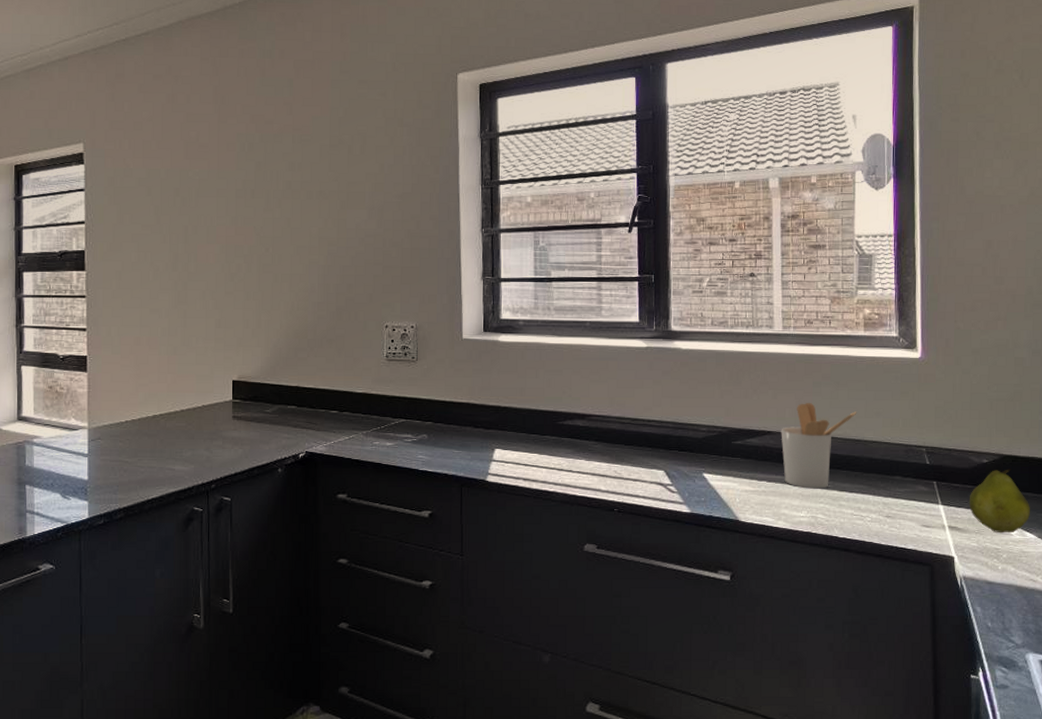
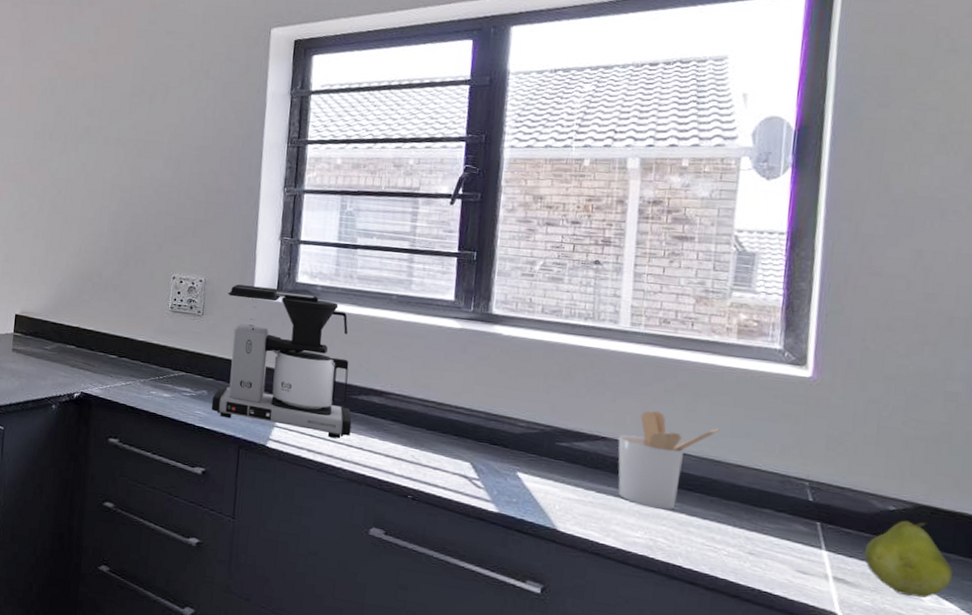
coffee maker: none [432,327,560,464] -> present [211,284,352,439]

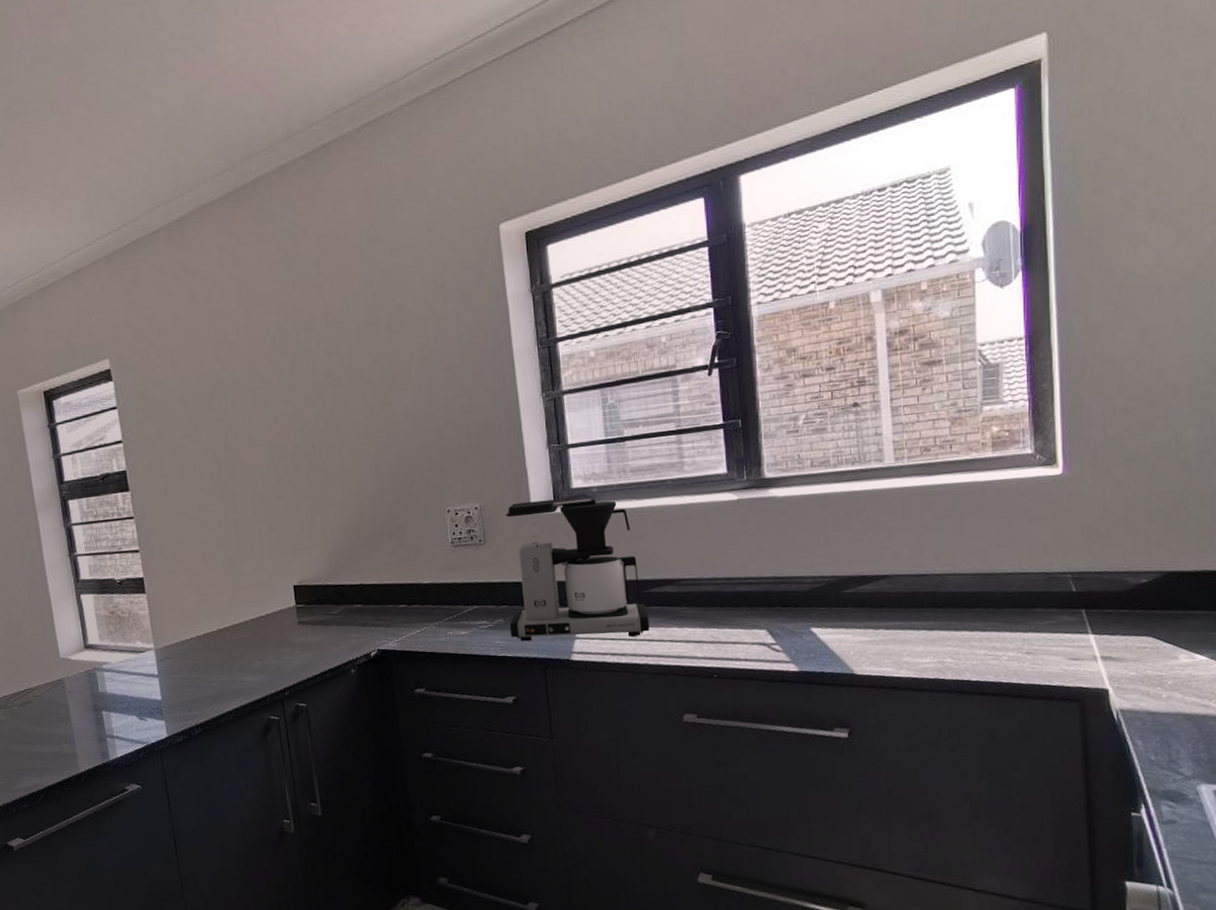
utensil holder: present [617,411,720,510] -> none [898,539,987,632]
fruit: present [864,520,953,598] -> none [1125,585,1200,659]

